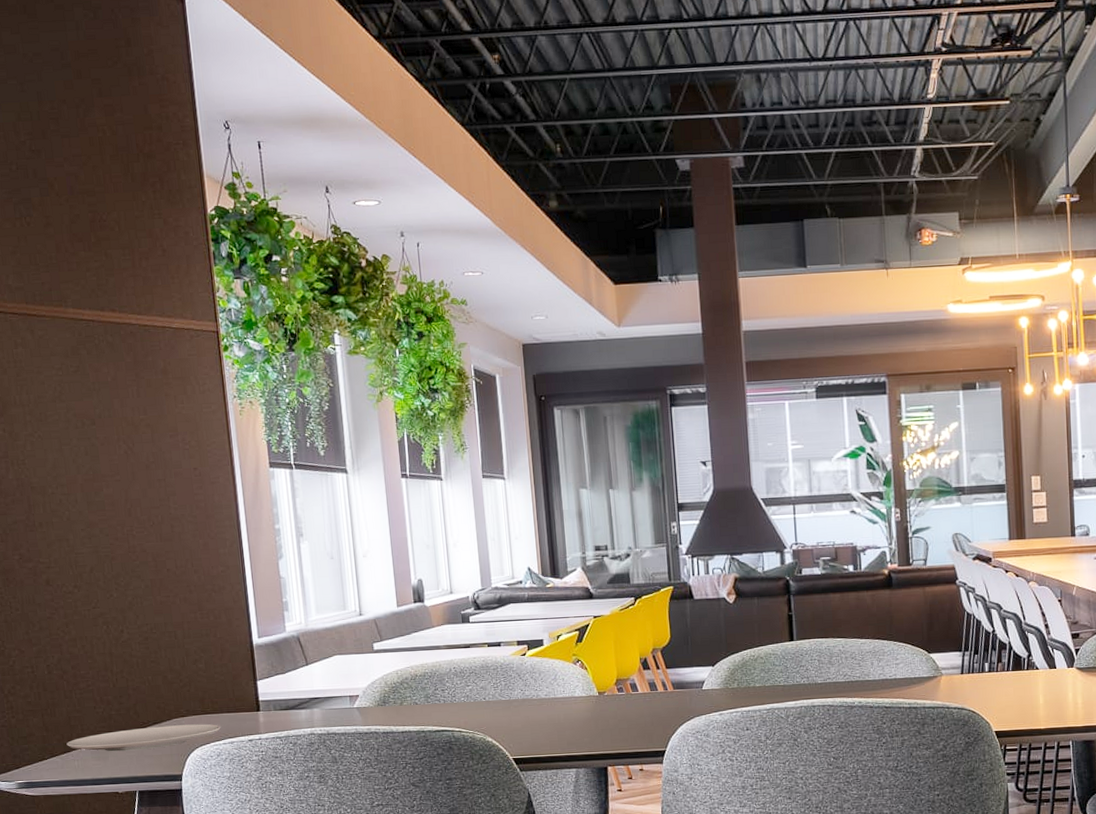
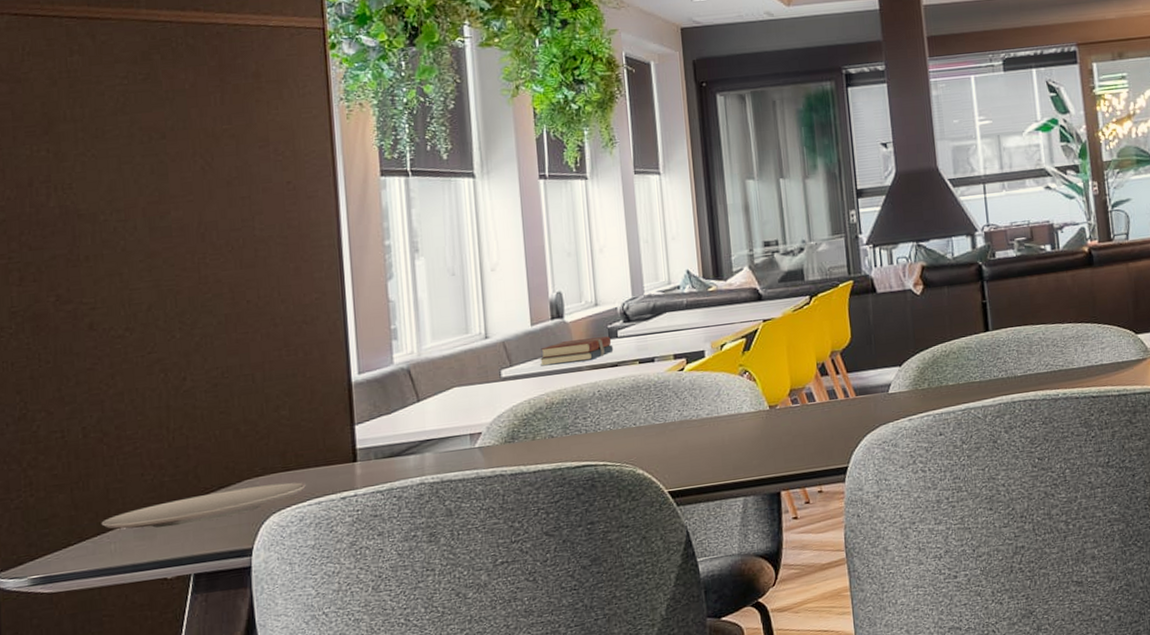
books: none [404,621,466,643] -> present [539,336,614,367]

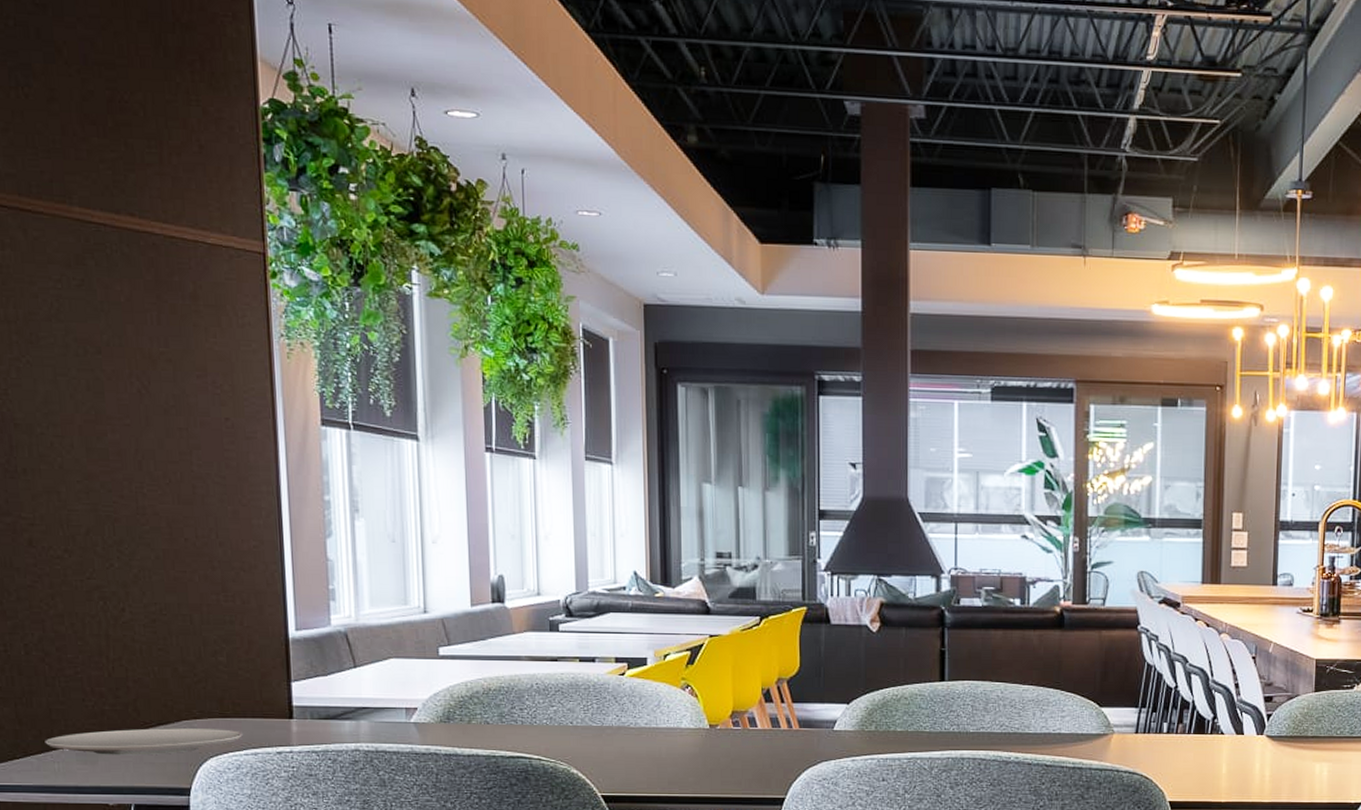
books: present [539,336,614,367] -> none [478,628,554,651]

